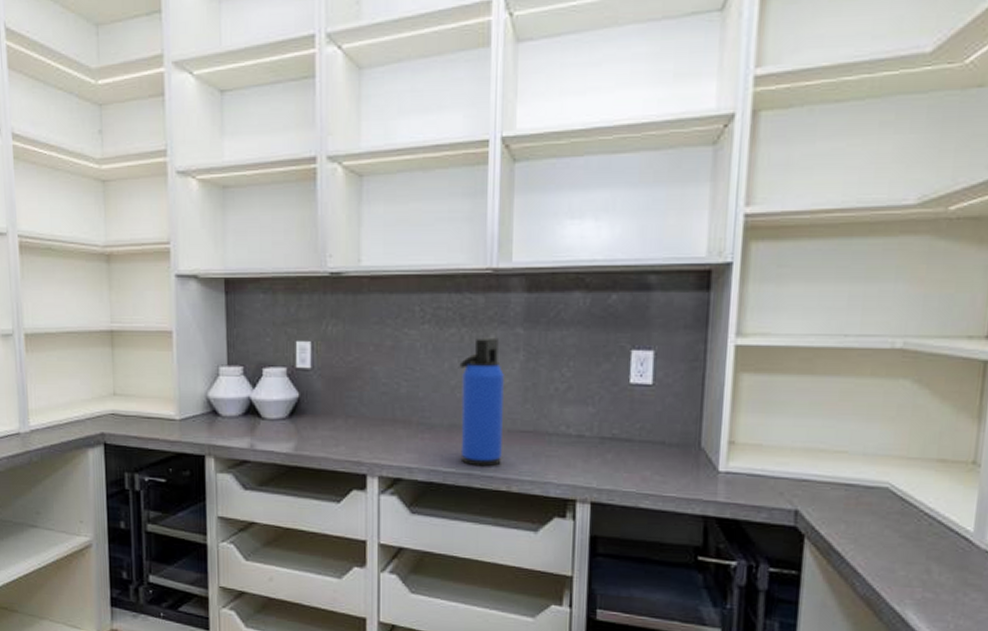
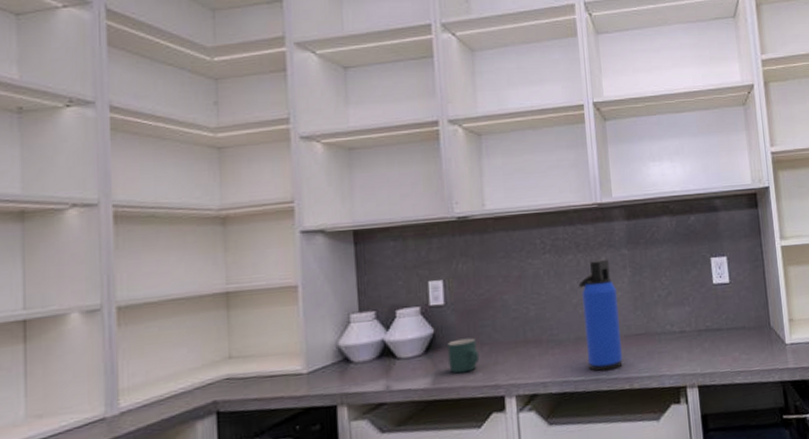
mug: none [312,407,344,444] -> present [448,338,480,374]

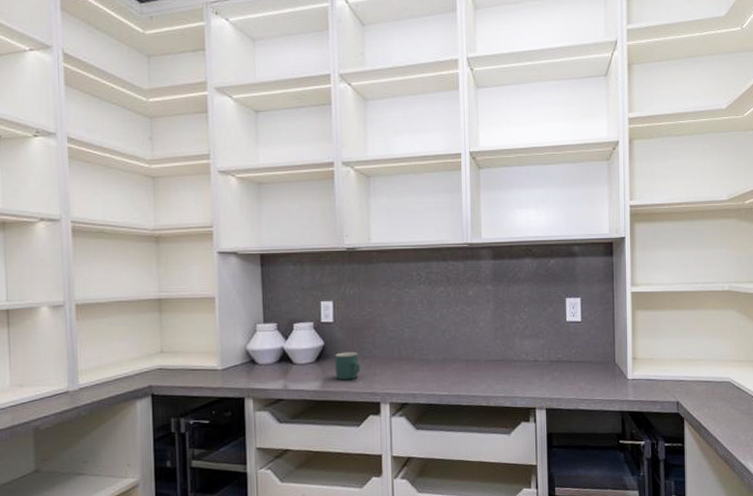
smoke grenade: present [578,259,623,372] -> none [447,293,482,389]

